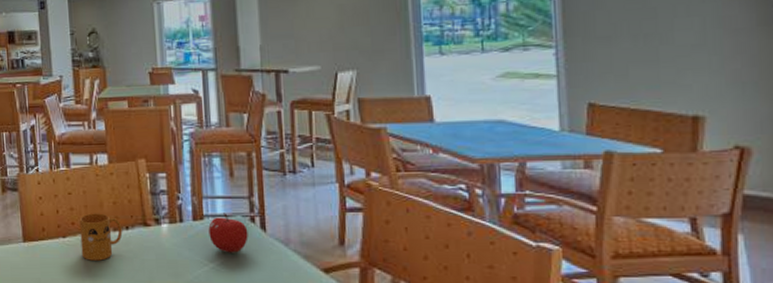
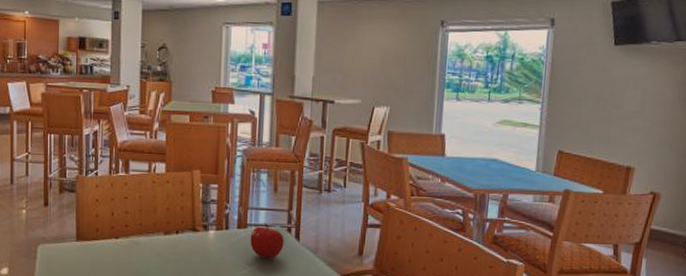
mug: present [79,213,123,261] -> none [132,217,173,261]

